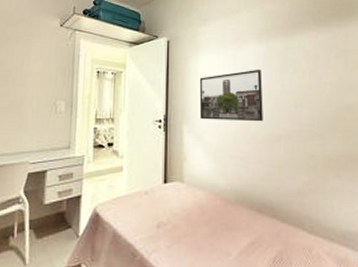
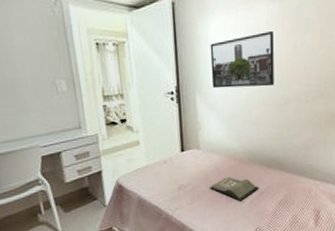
hardback book: none [192,219,249,251] -> present [210,177,259,201]

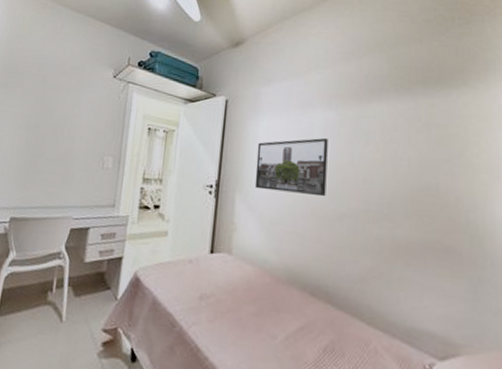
hardback book: present [210,177,259,201] -> none [236,297,298,334]

